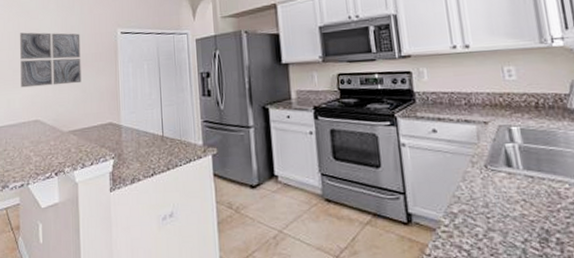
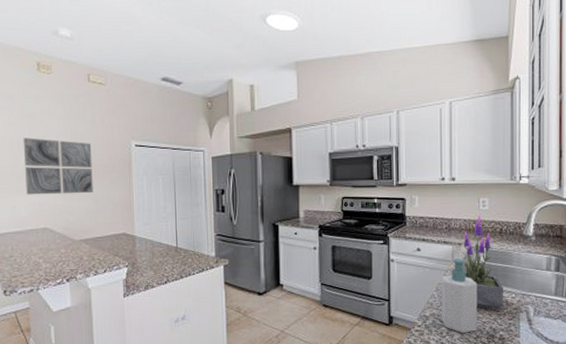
soap bottle: none [467,140,525,236] -> present [441,258,478,333]
potted plant: none [489,86,555,205] -> present [462,214,504,310]

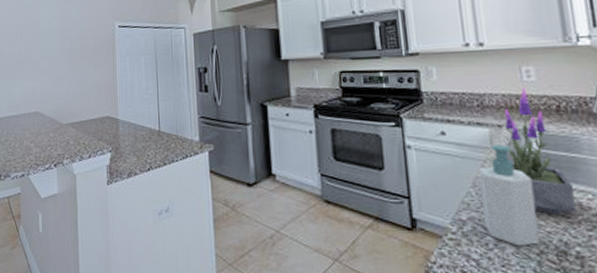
wall art: present [23,138,93,195] -> none [20,25,80,80]

